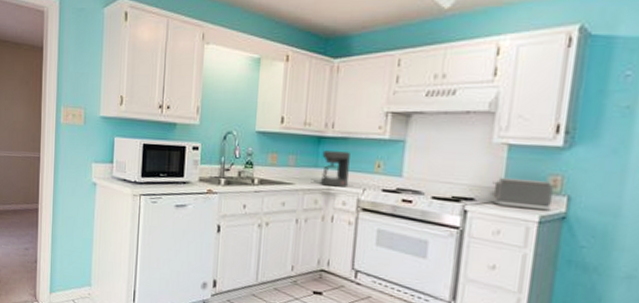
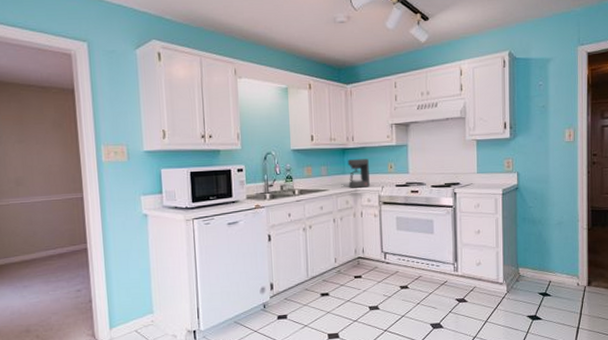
toaster: present [492,177,553,211] -> none [470,164,508,187]

